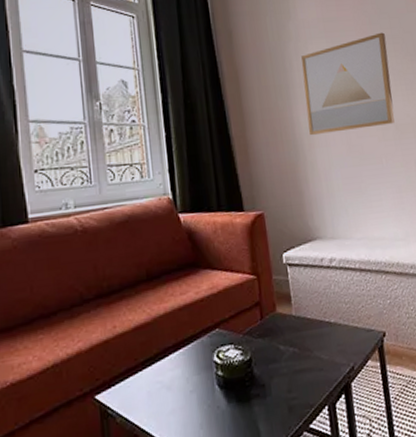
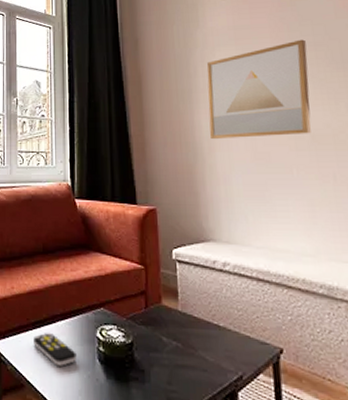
remote control: none [144,368,195,404] -> present [33,332,77,366]

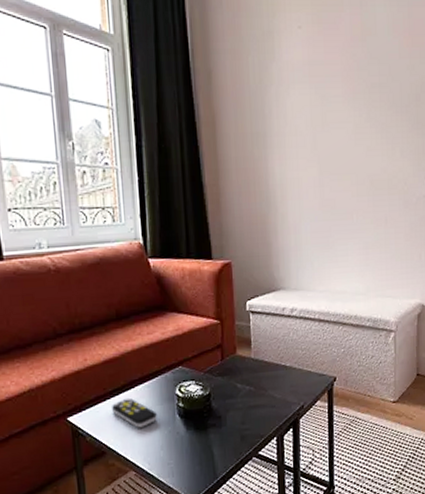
wall art: present [207,39,311,140] -> none [281,80,373,188]

